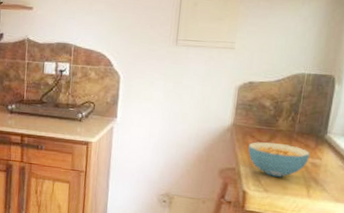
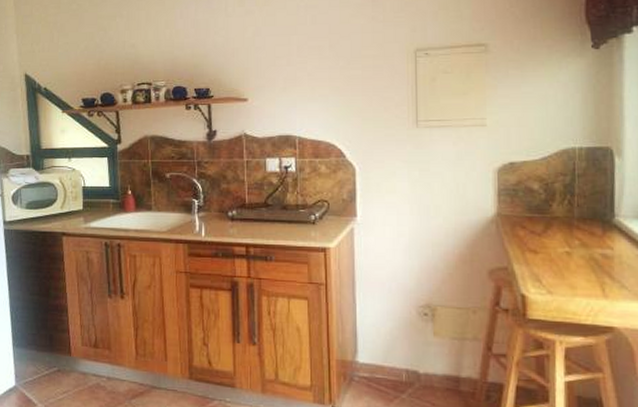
cereal bowl: present [248,142,310,177] -> none [520,232,598,275]

